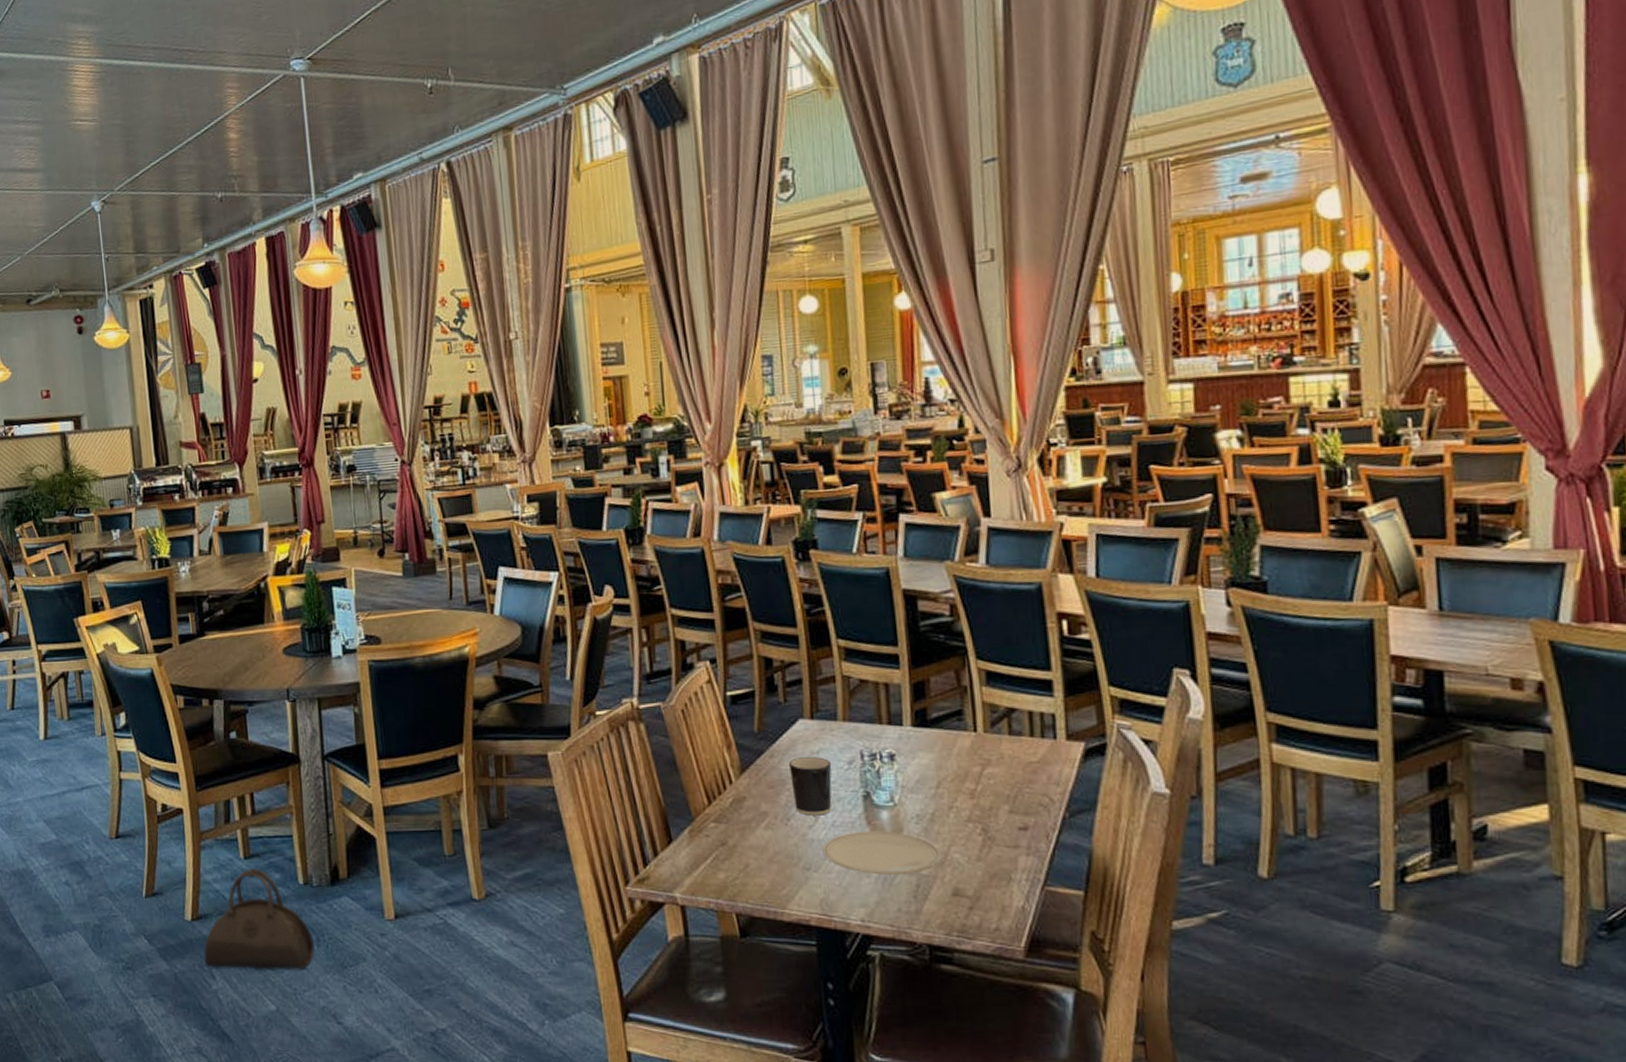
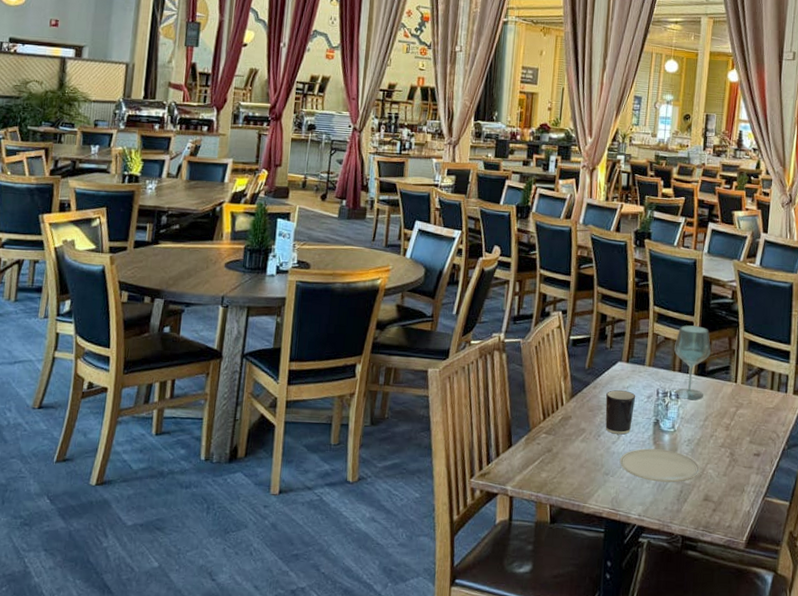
handbag: present [204,869,315,970] -> none [100,444,204,532]
wine glass: none [875,659,932,761] -> present [673,325,712,400]

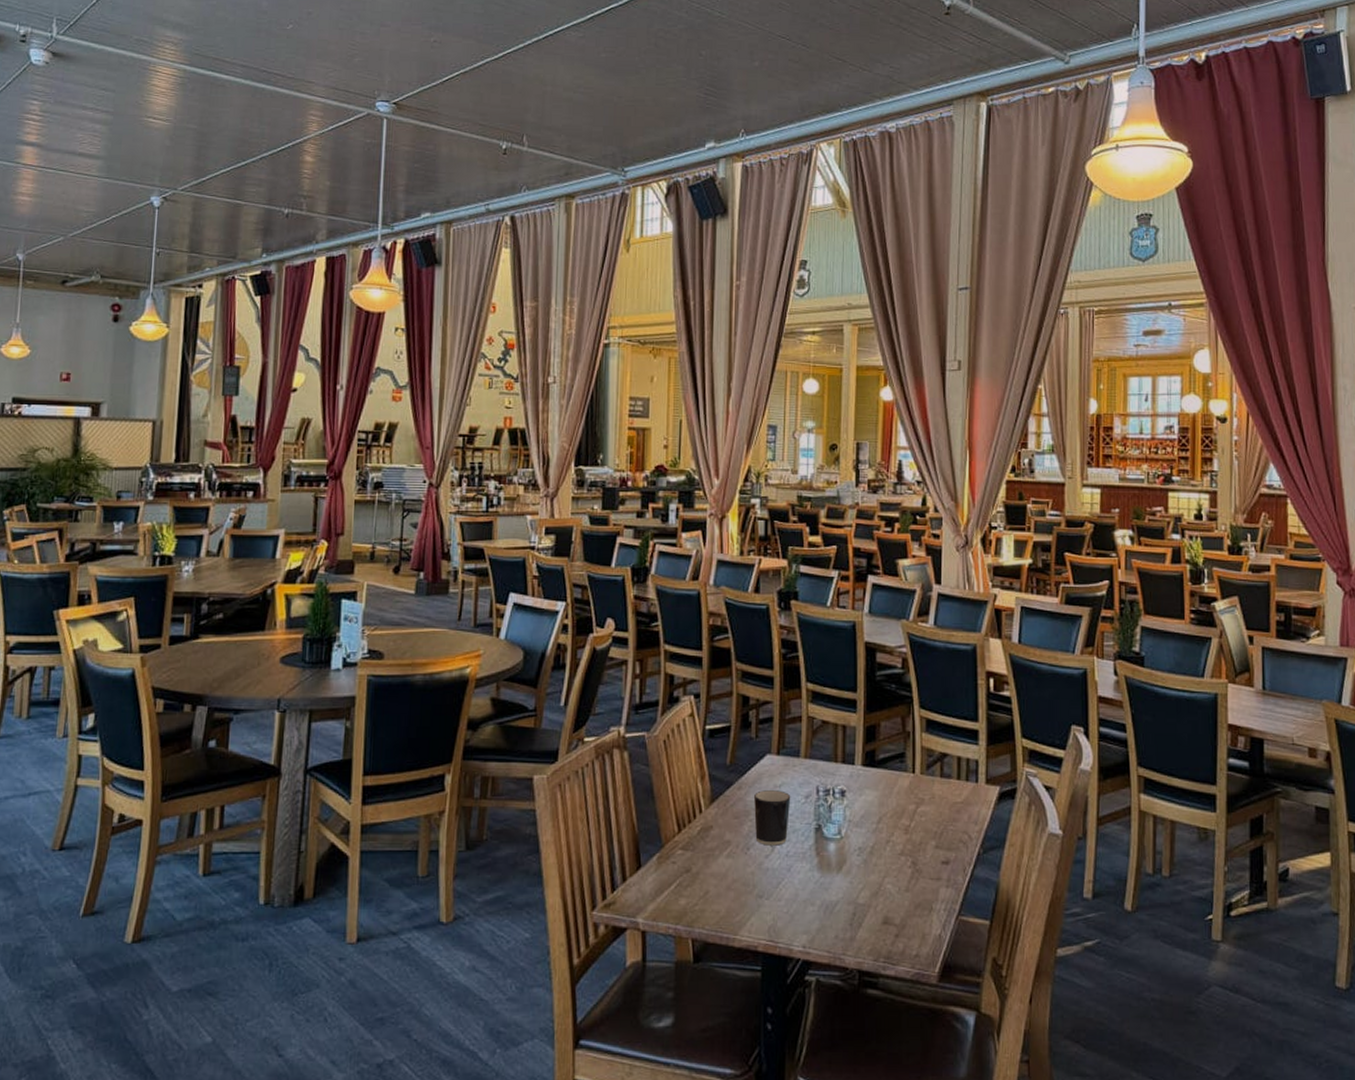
plate: present [619,448,701,483] -> none [775,862,877,903]
wine glass: present [673,325,712,400] -> none [834,704,881,797]

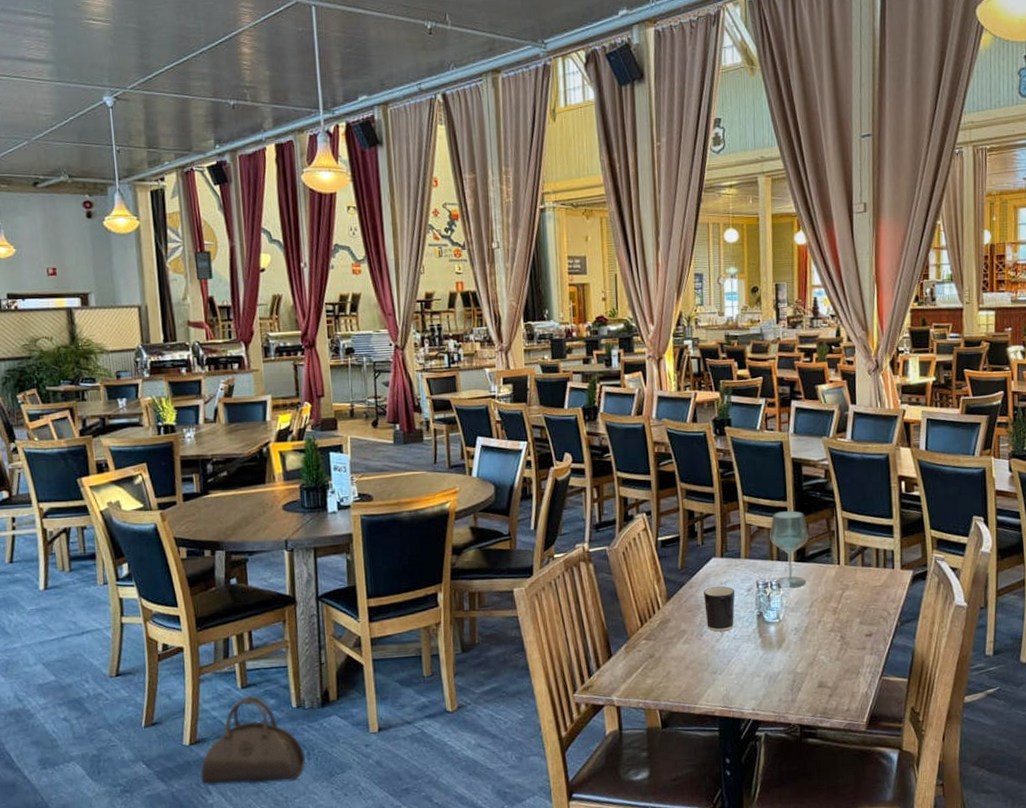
handbag: none [139,887,266,997] -> present [201,696,305,785]
wine glass: none [834,704,881,797] -> present [769,511,810,588]

